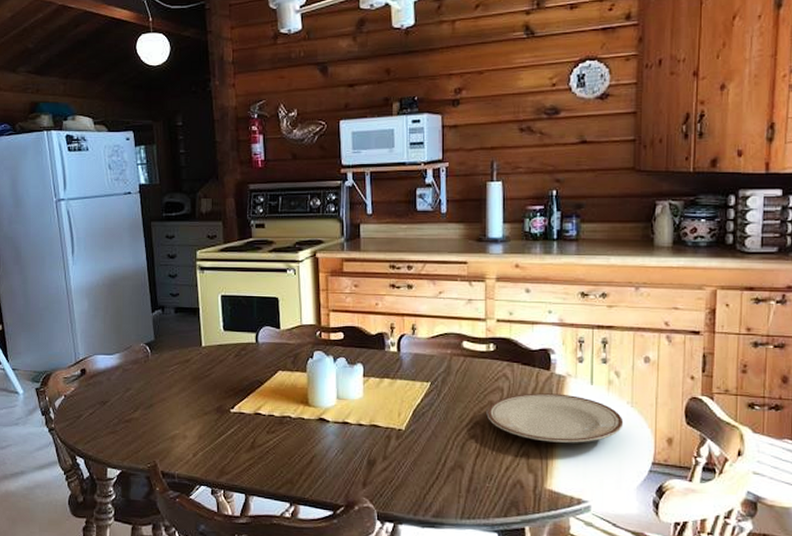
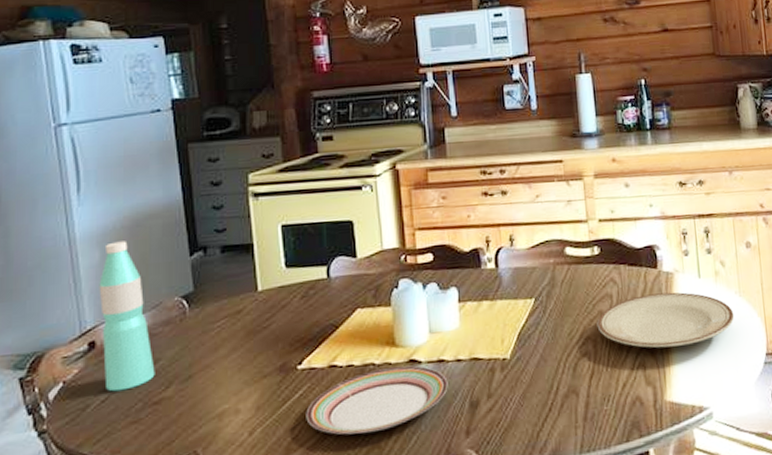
water bottle: none [88,295,127,408] -> present [99,241,155,392]
plate: none [236,422,350,471] -> present [306,365,448,435]

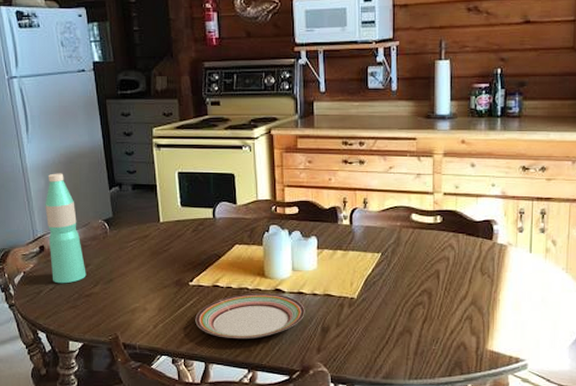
plate: present [597,292,735,348] -> none [433,261,559,307]

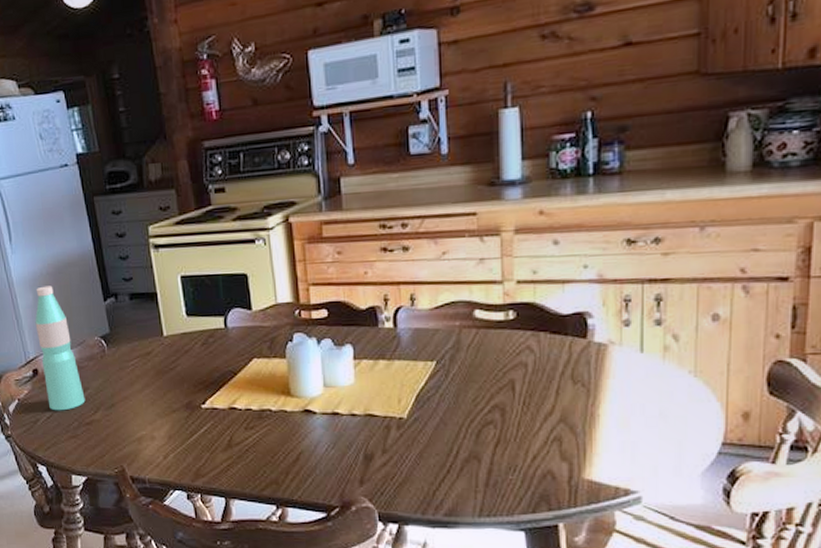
plate: present [195,293,305,340] -> none [211,415,343,471]

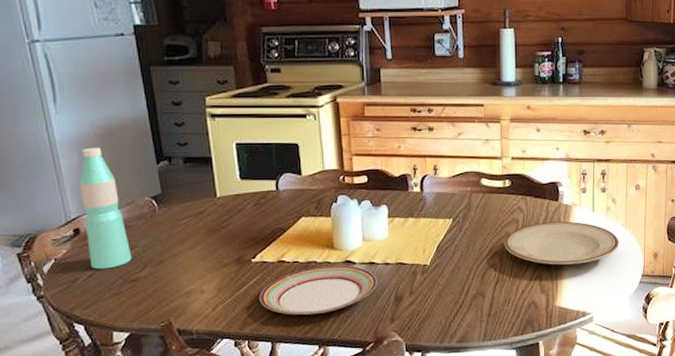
plate: none [211,415,343,471] -> present [259,265,377,315]
plate: none [507,365,684,424] -> present [504,221,619,265]

